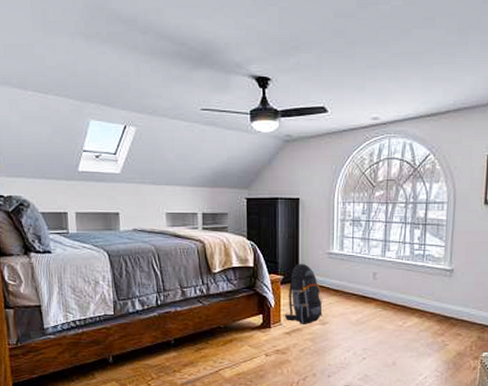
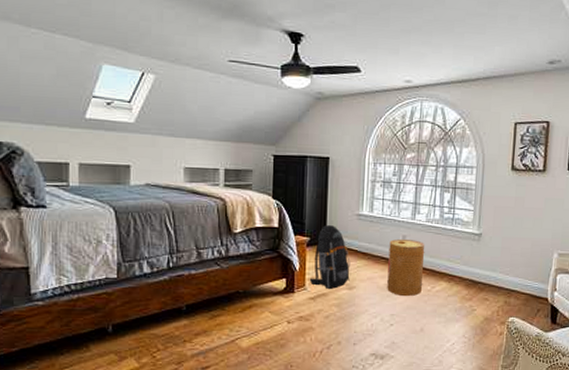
basket: none [358,275,396,332] -> present [386,238,425,297]

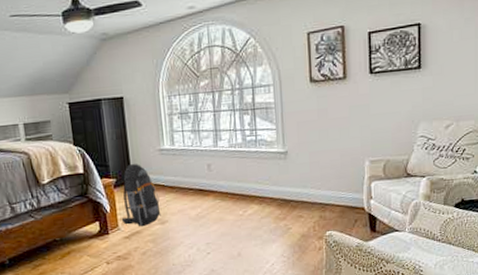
basket: present [386,238,425,297] -> none [195,166,235,224]

